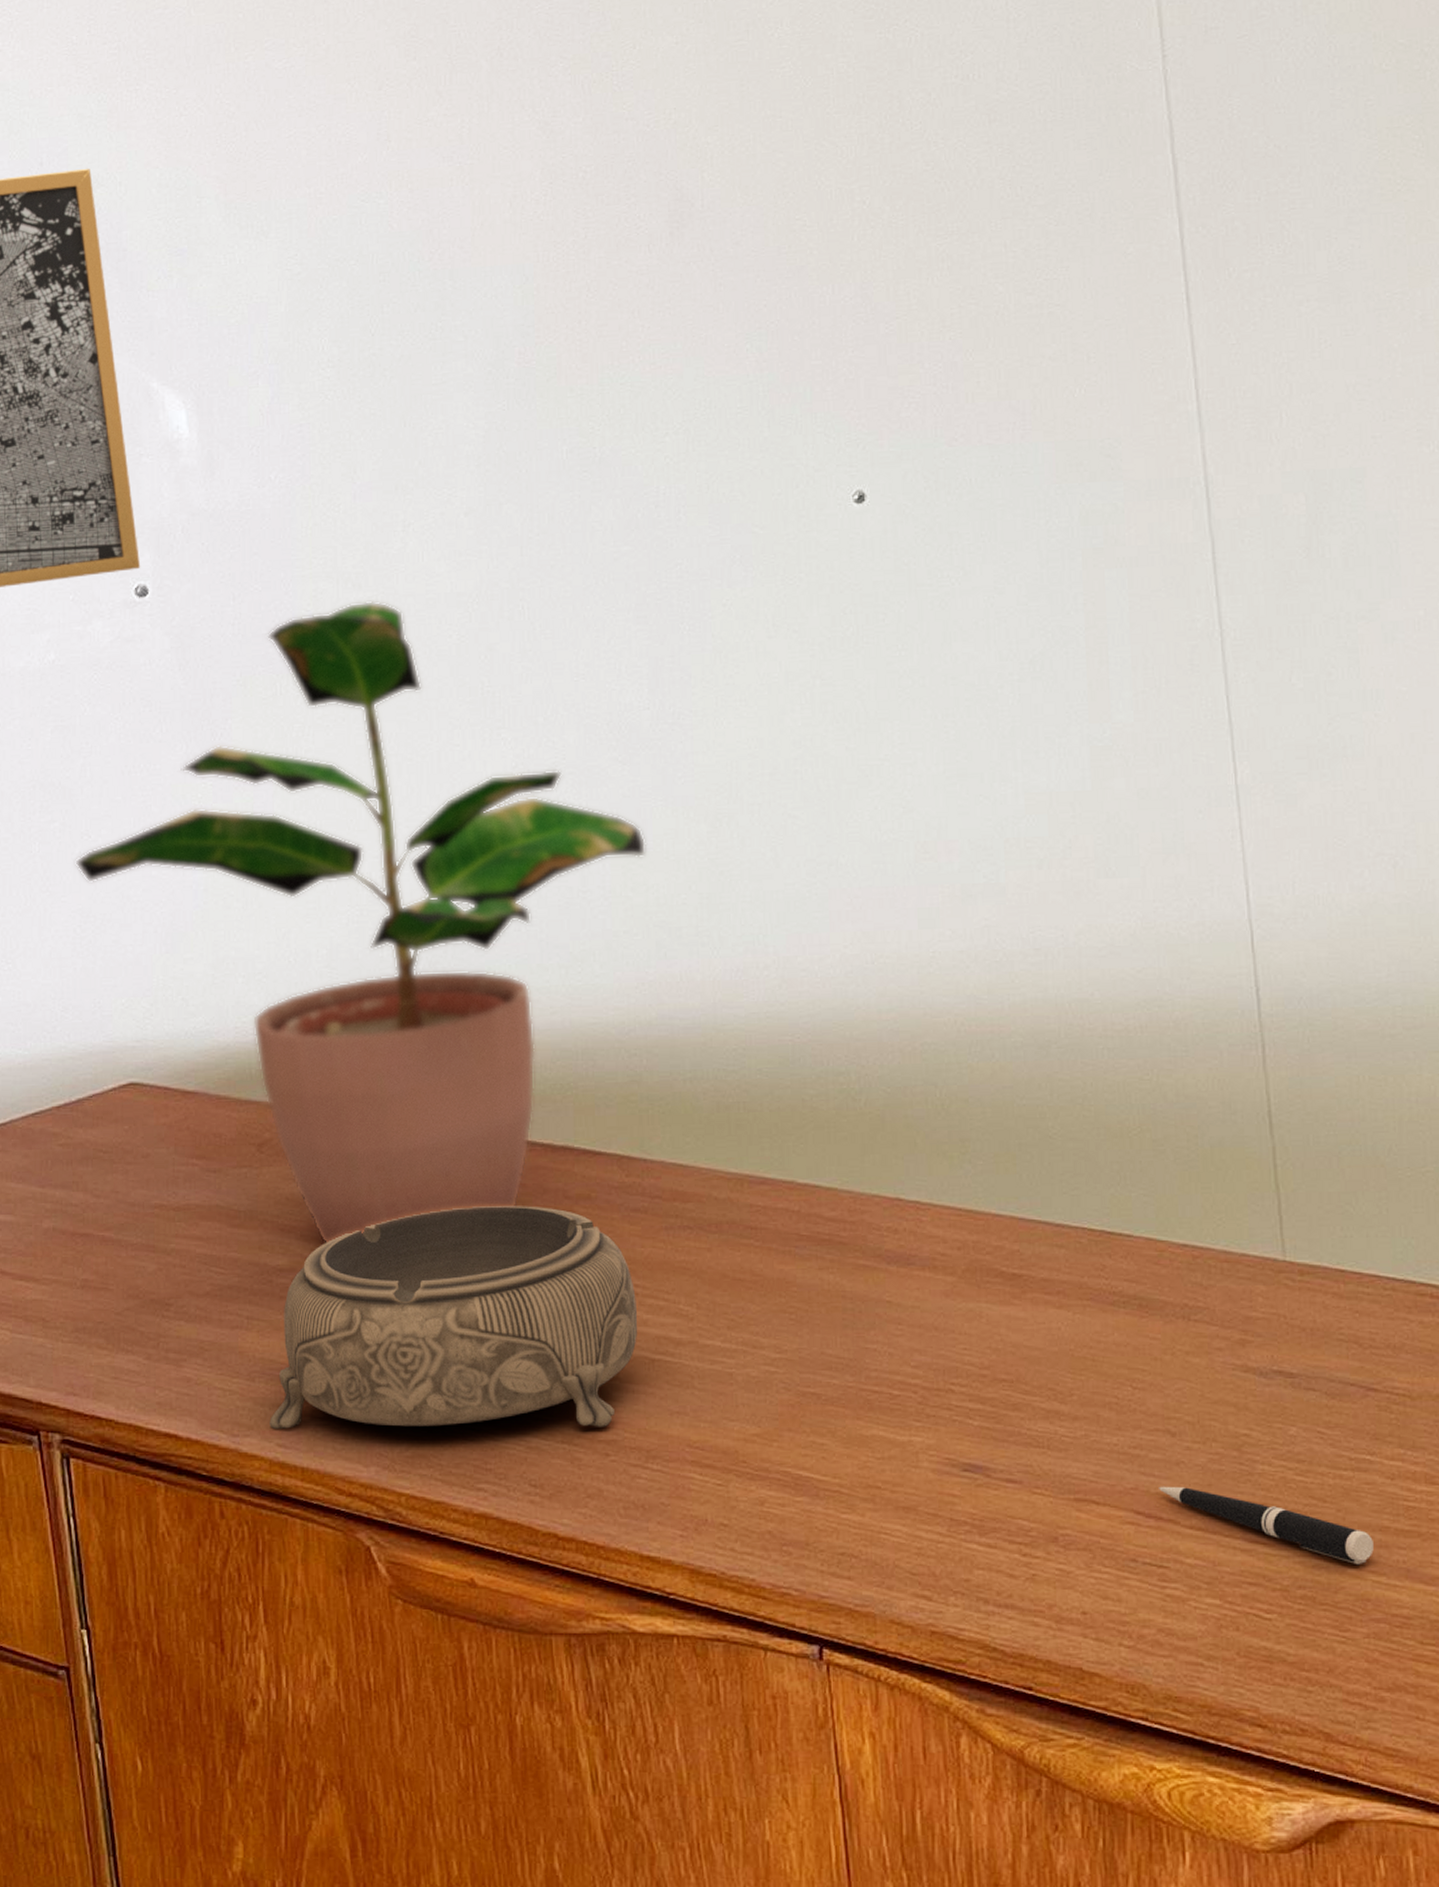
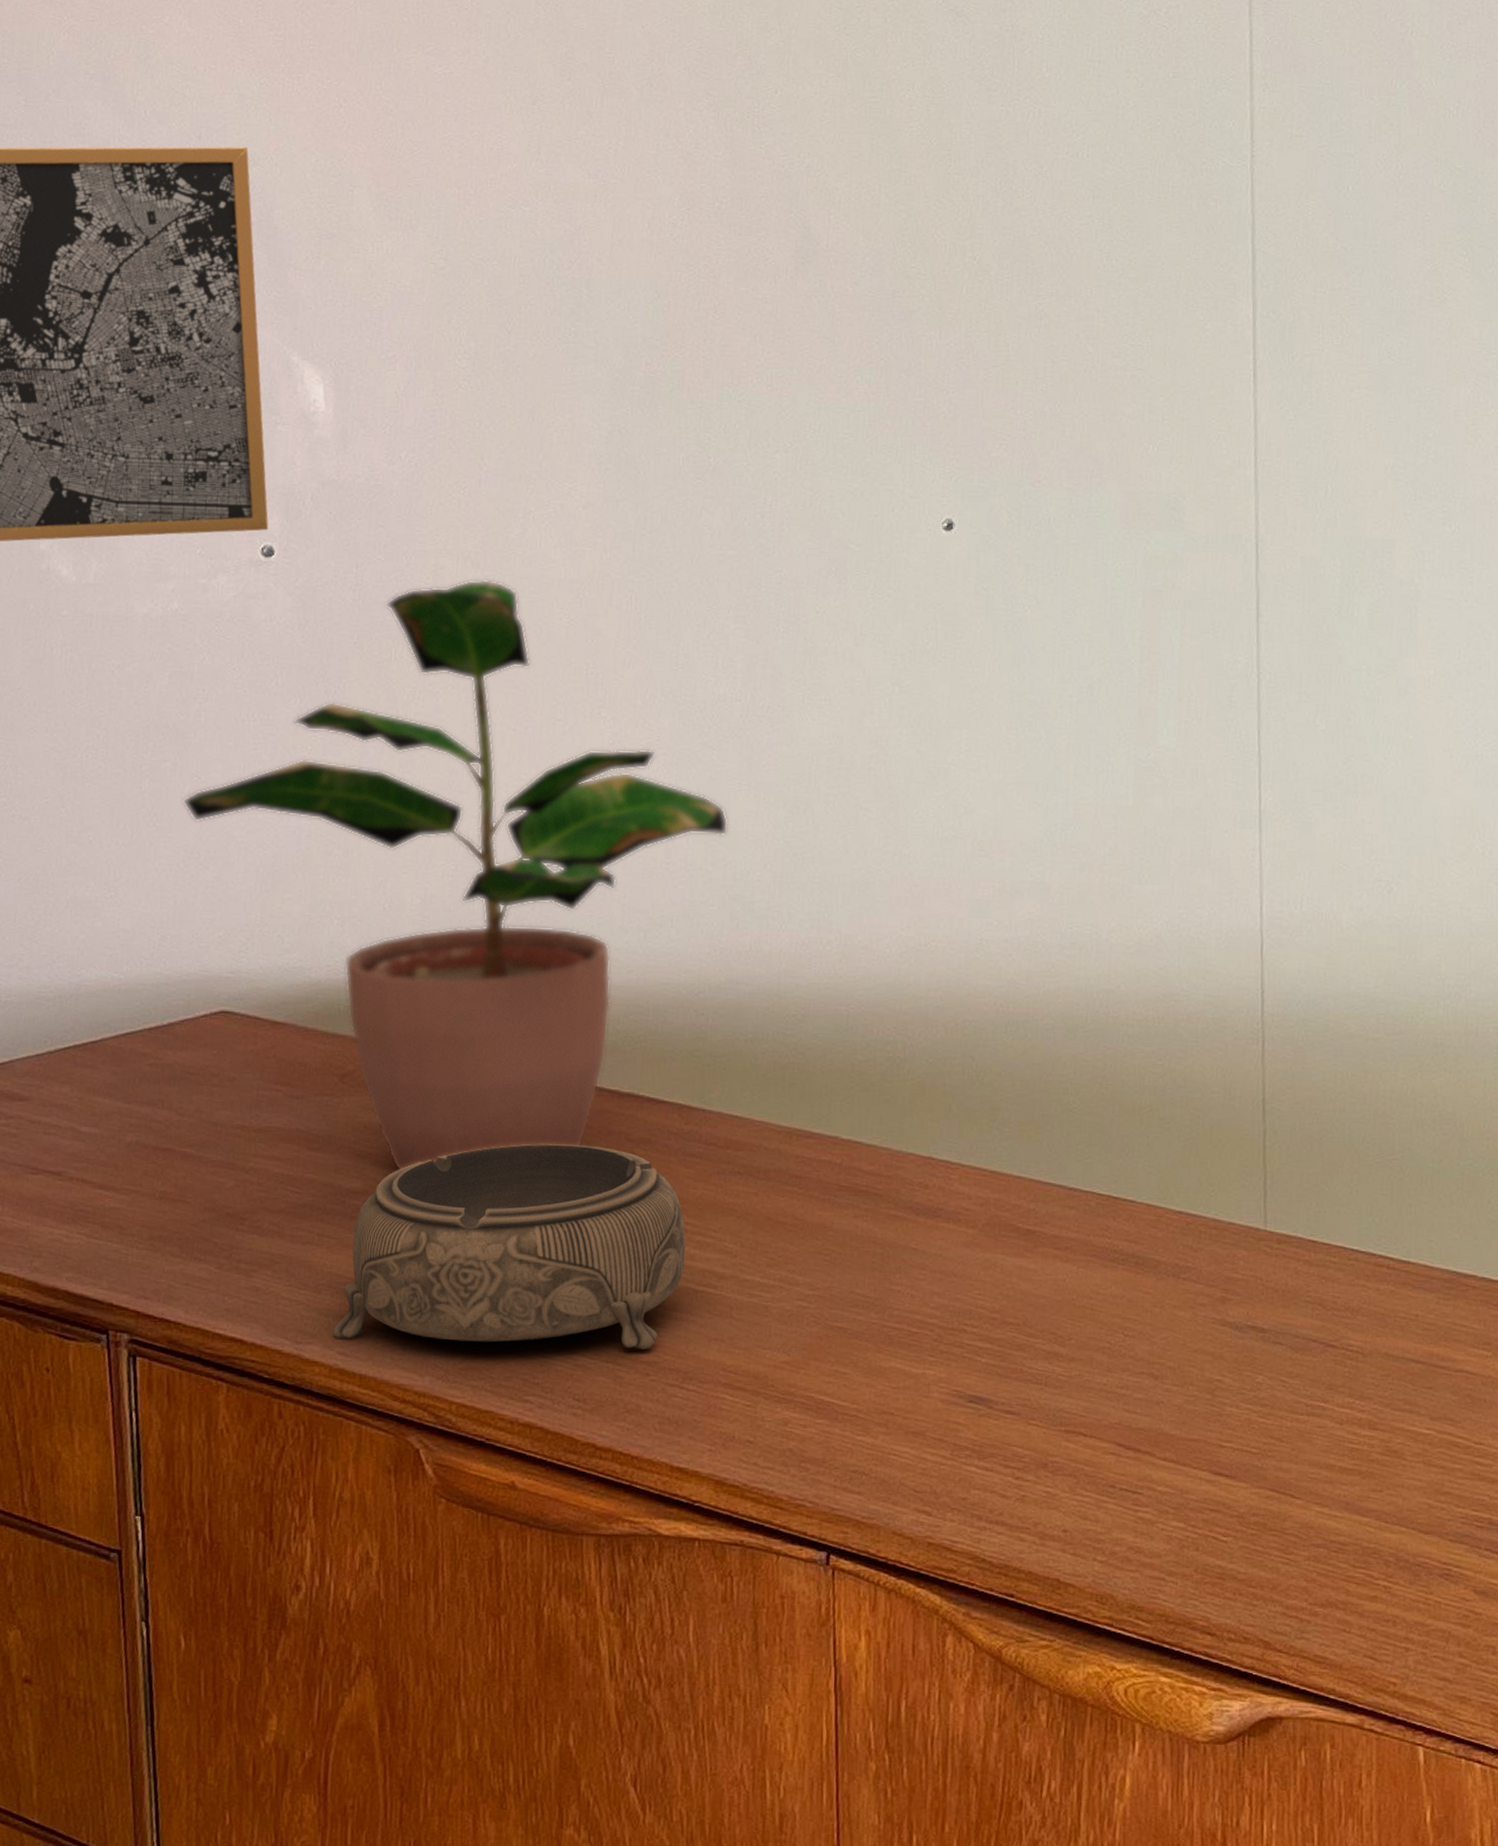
pen: present [1159,1486,1374,1565] -> none [1139,1422,1320,1498]

